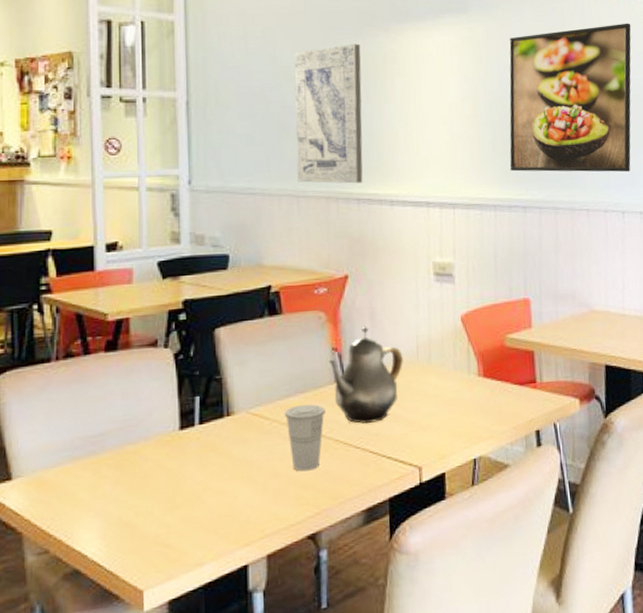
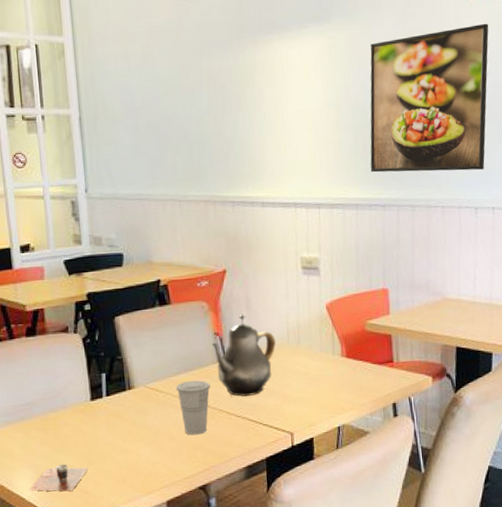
cup: none [94,509,171,546] -> present [29,464,88,492]
wall art: present [294,43,363,184] -> none [172,56,237,188]

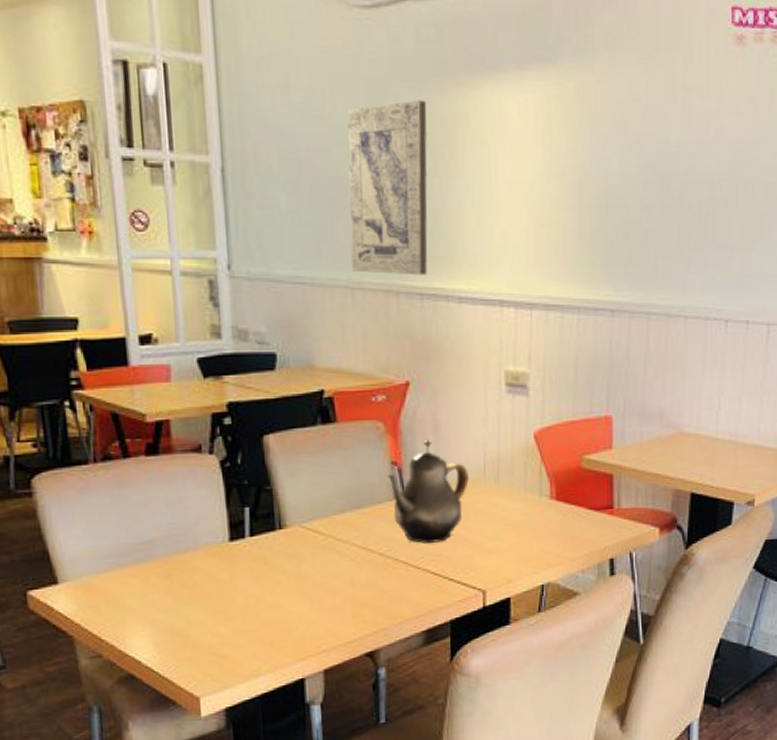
cup: present [29,464,88,492] -> none [147,619,224,655]
wall art: none [172,56,237,188] -> present [347,100,428,276]
cup: present [176,380,210,435] -> none [340,520,384,590]
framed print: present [370,23,489,173] -> none [598,82,758,272]

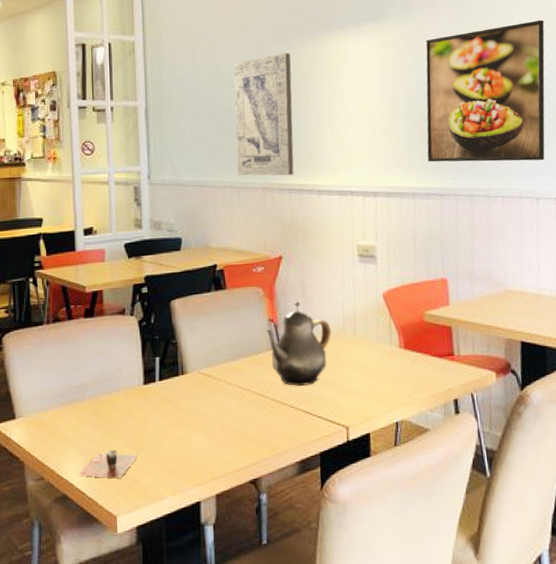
cup: none [147,619,224,655] -> present [78,449,138,479]
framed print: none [598,82,758,272] -> present [425,20,545,162]

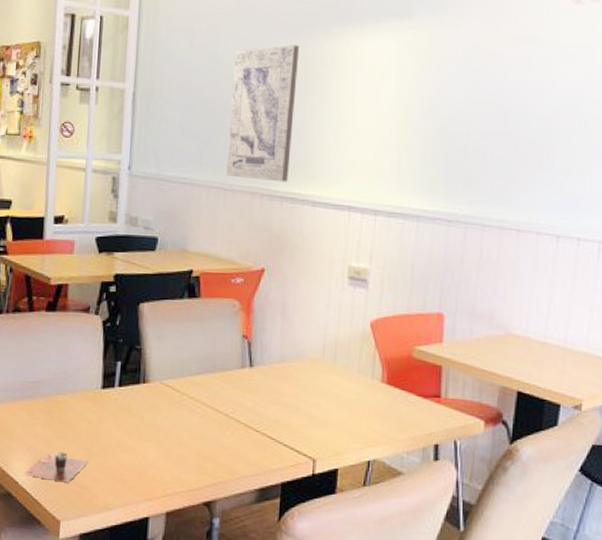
teapot: present [266,300,331,386] -> none [238,319,309,411]
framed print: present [425,20,545,162] -> none [438,34,594,194]

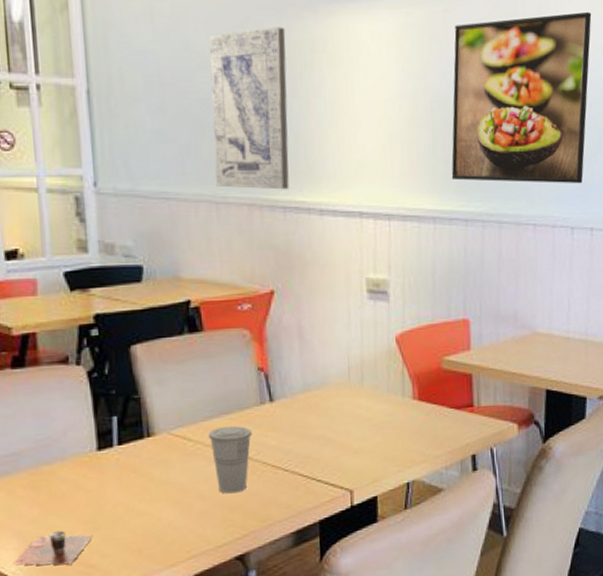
cup: none [193,383,231,445] -> present [208,425,252,494]
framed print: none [438,34,594,194] -> present [451,11,592,183]

